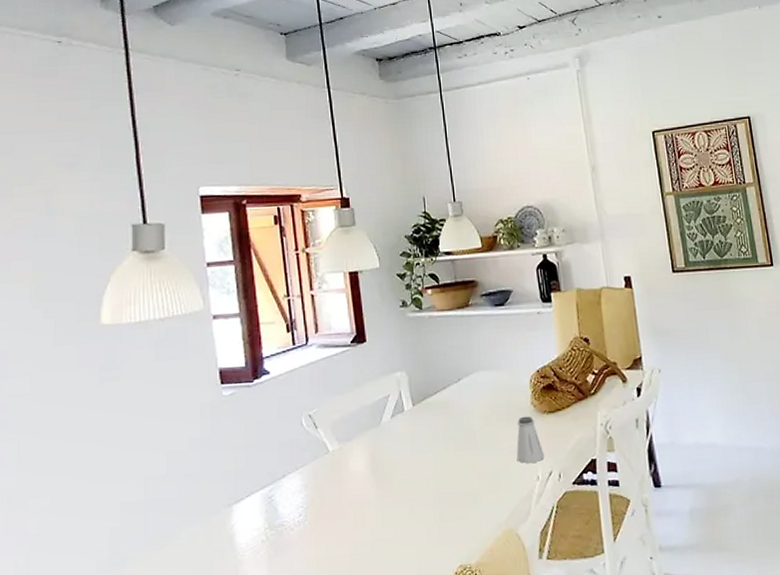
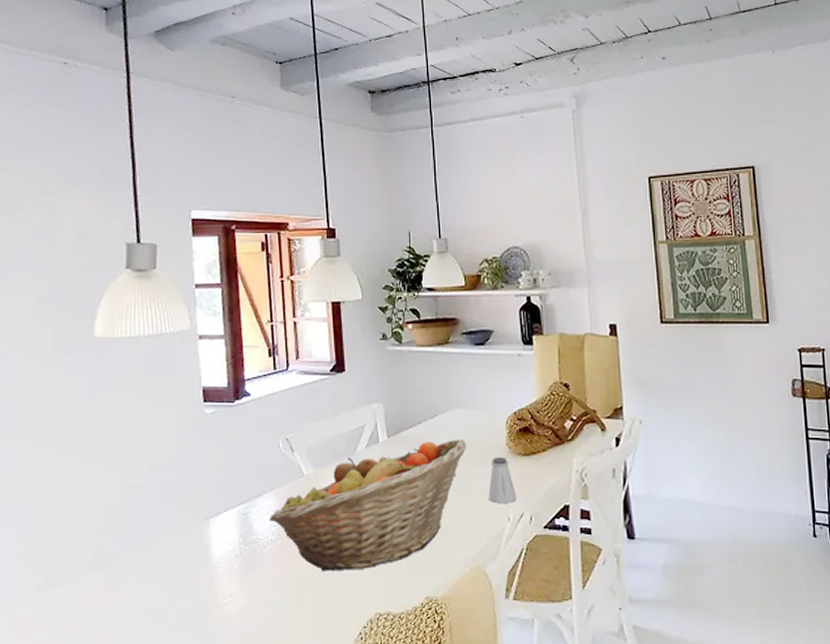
fruit basket: none [295,401,493,549] -> present [270,439,467,572]

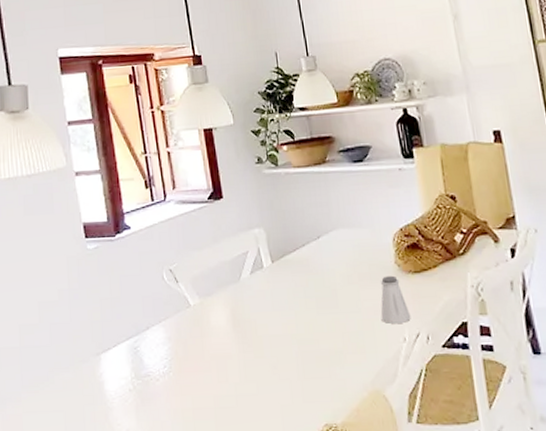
fruit basket: present [270,439,467,572] -> none [160,259,354,402]

